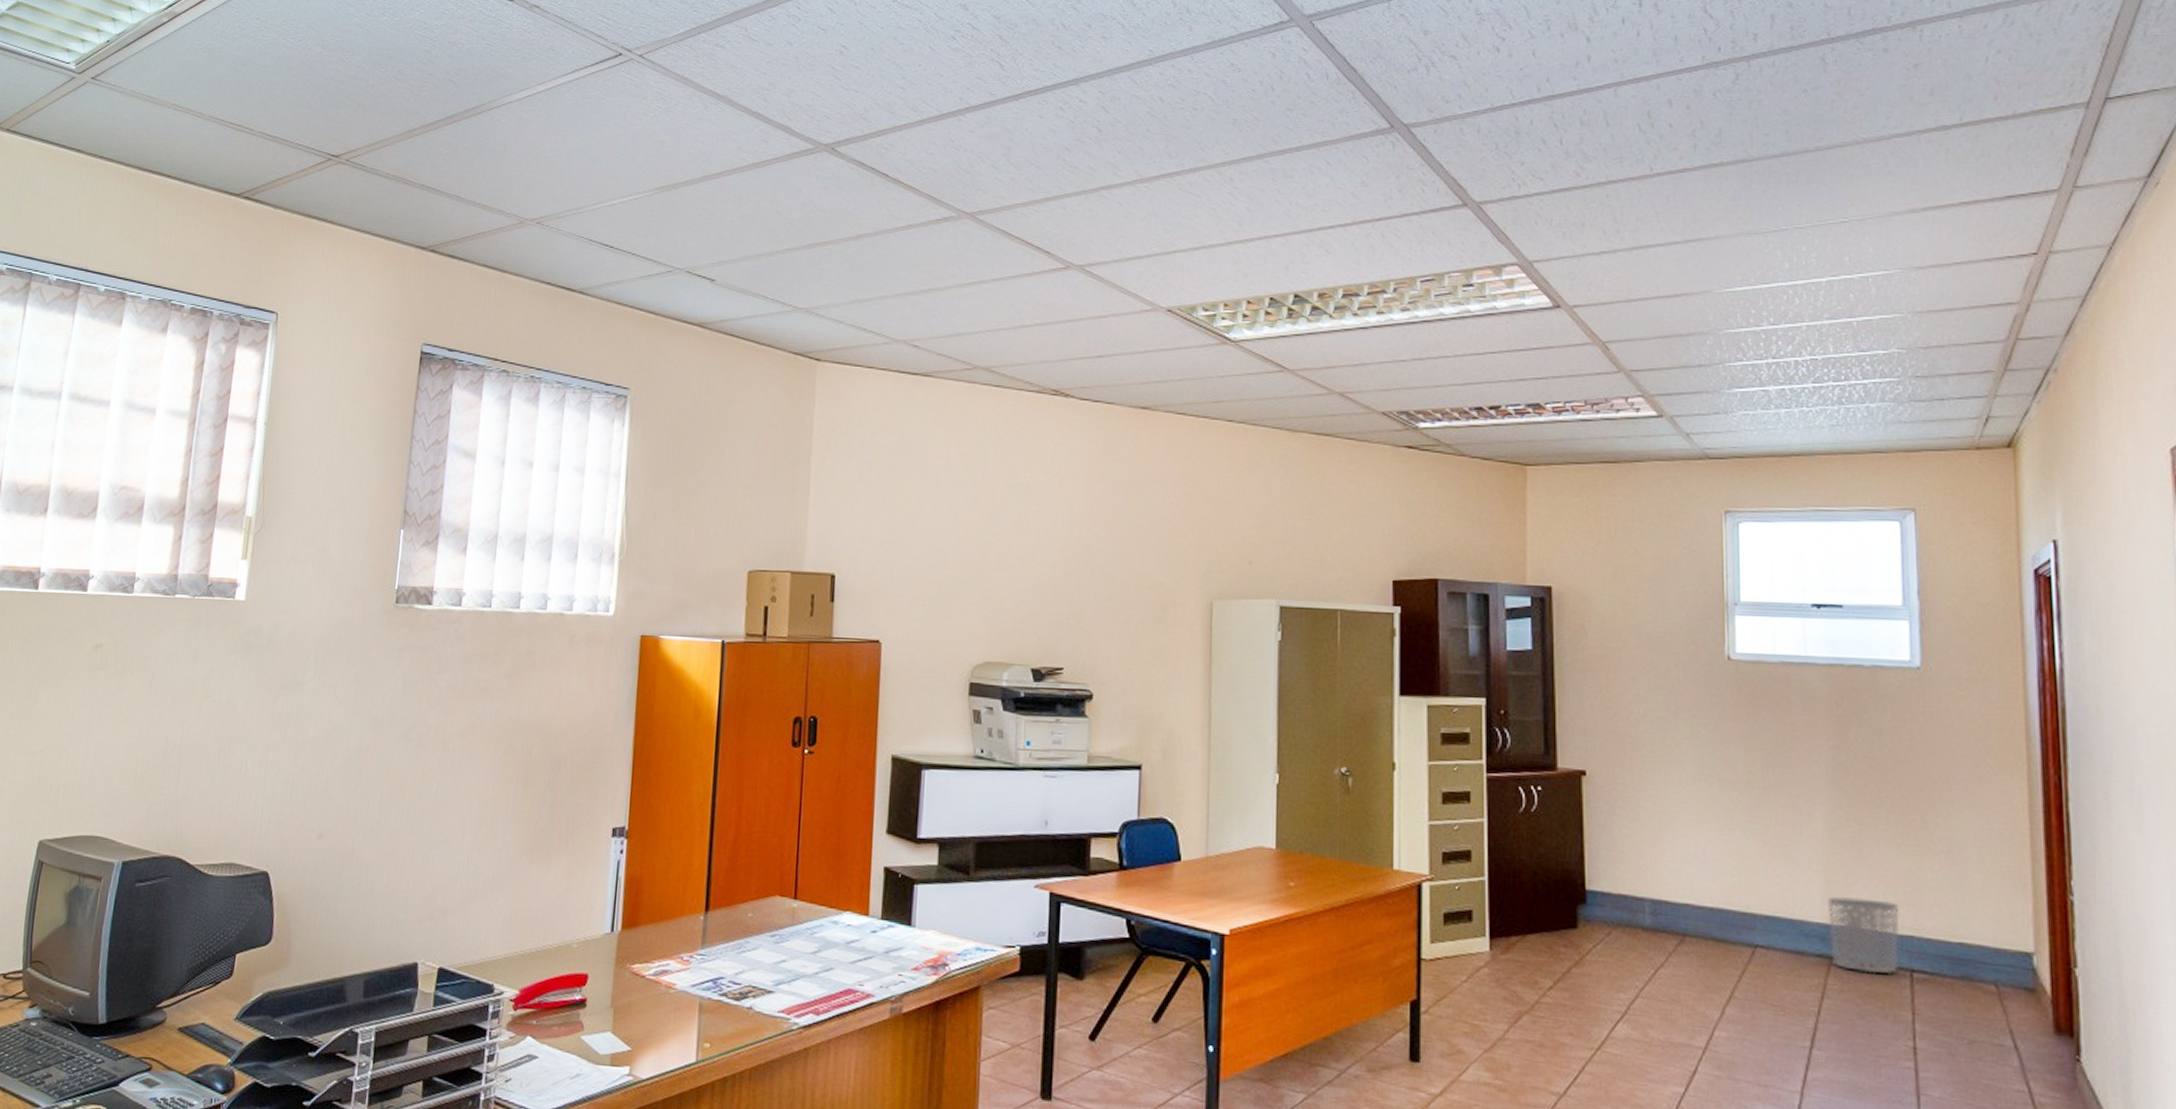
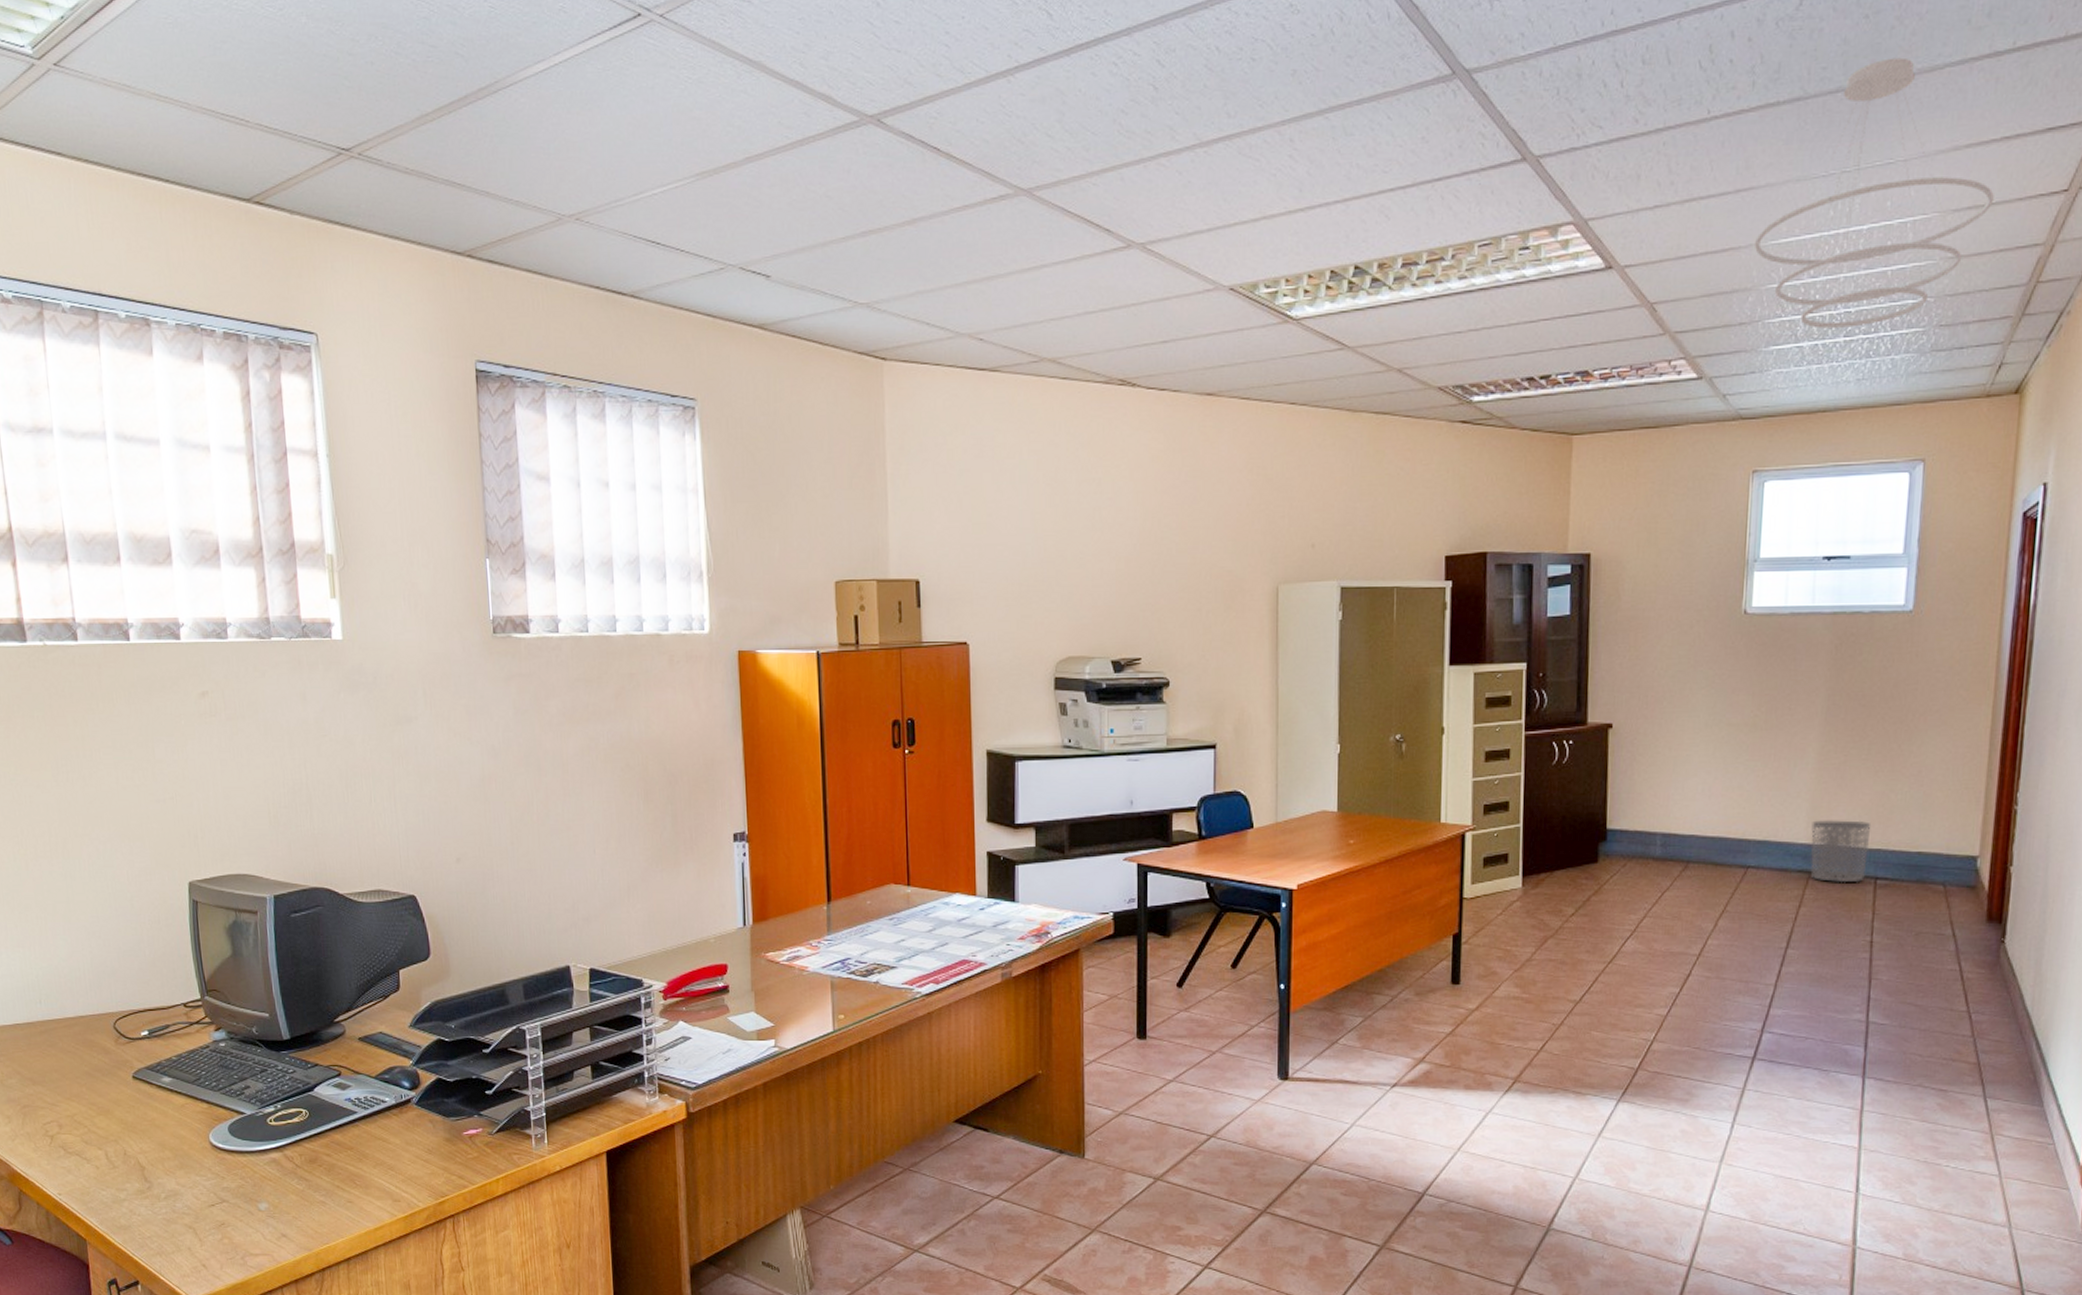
ceiling light fixture: none [1709,128,1958,374] -> present [1755,57,1994,329]

